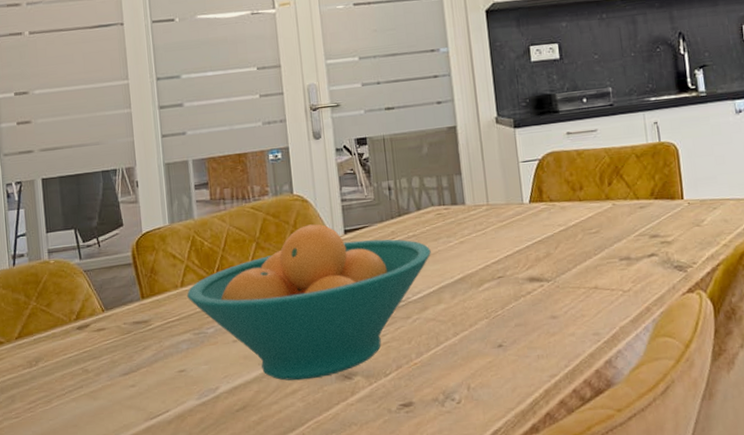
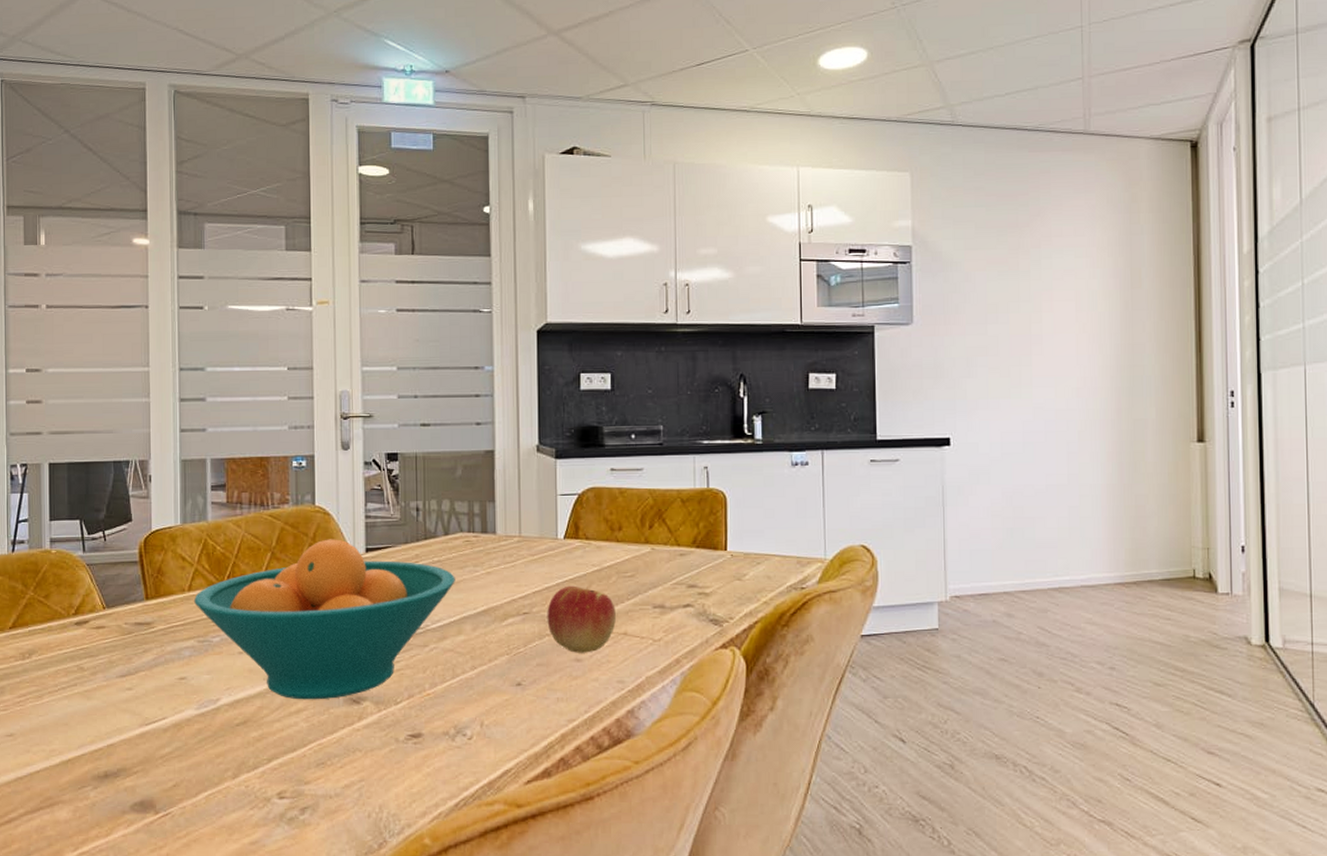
apple: none [520,246,586,311] -> present [547,585,617,653]

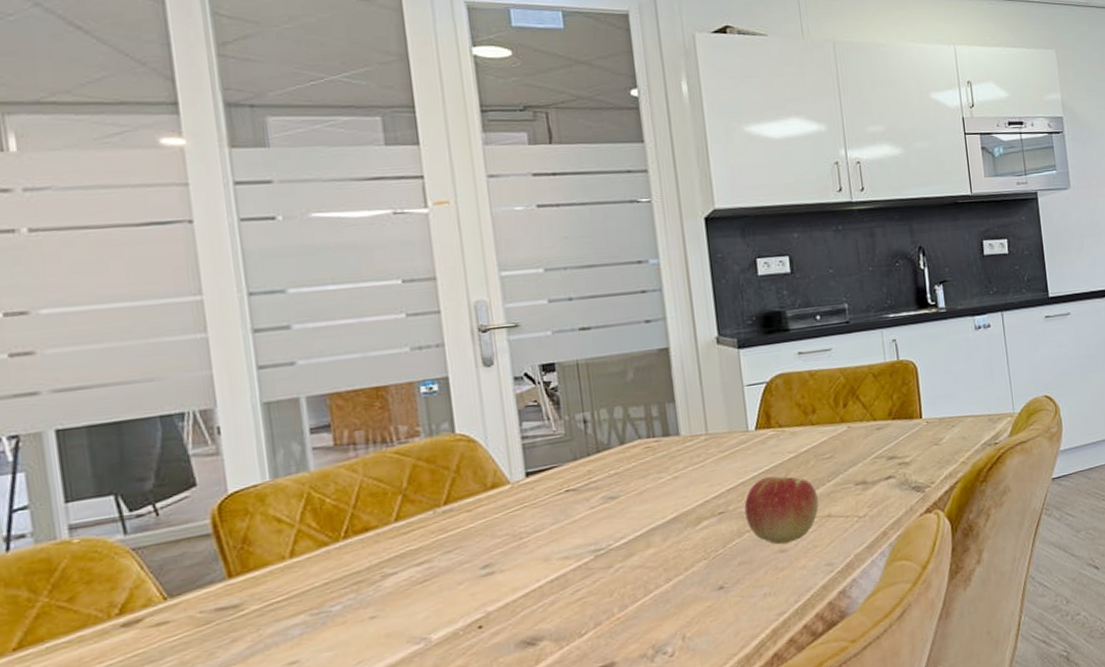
fruit bowl: present [194,539,455,700] -> none [300,467,638,658]

